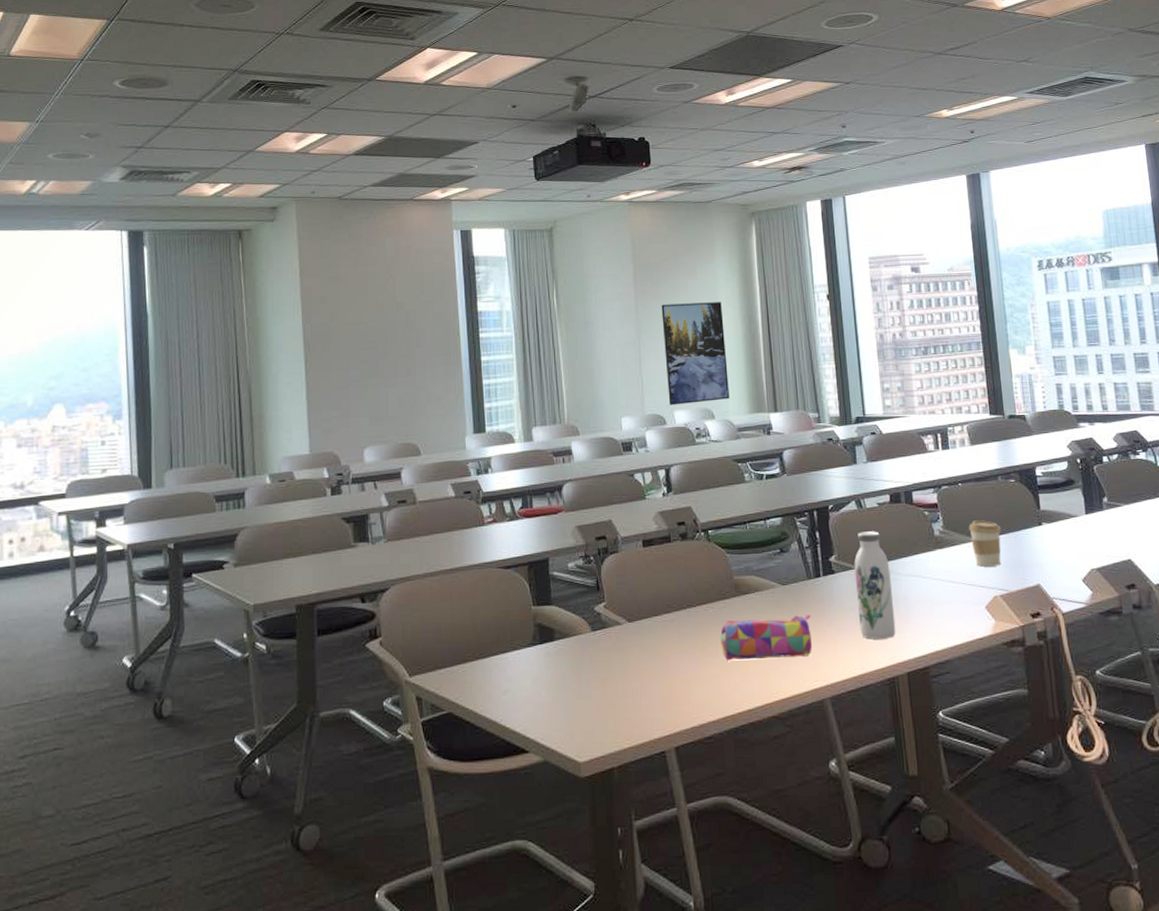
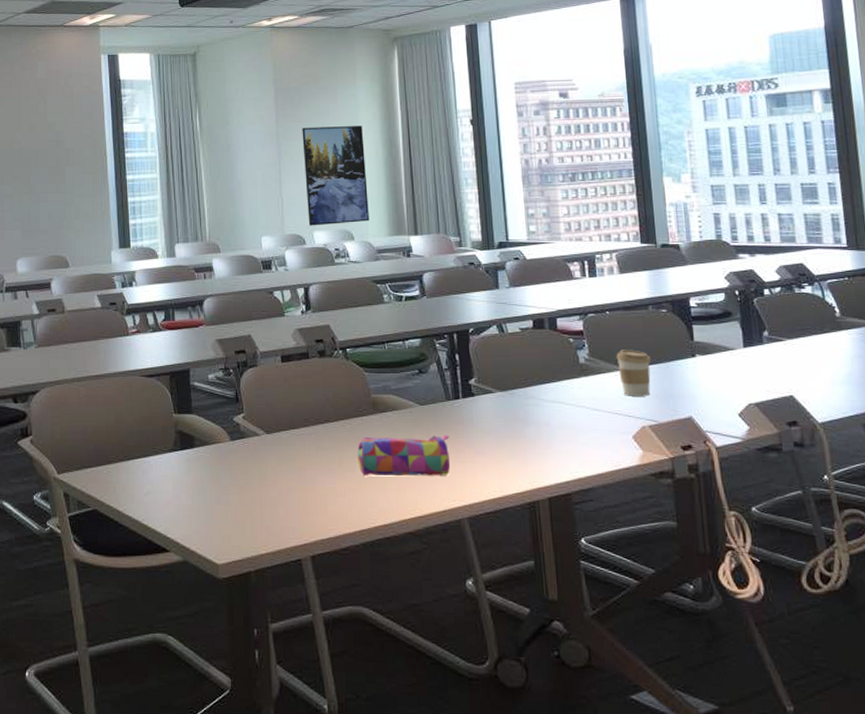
water bottle: present [854,531,896,639] -> none [494,356,538,463]

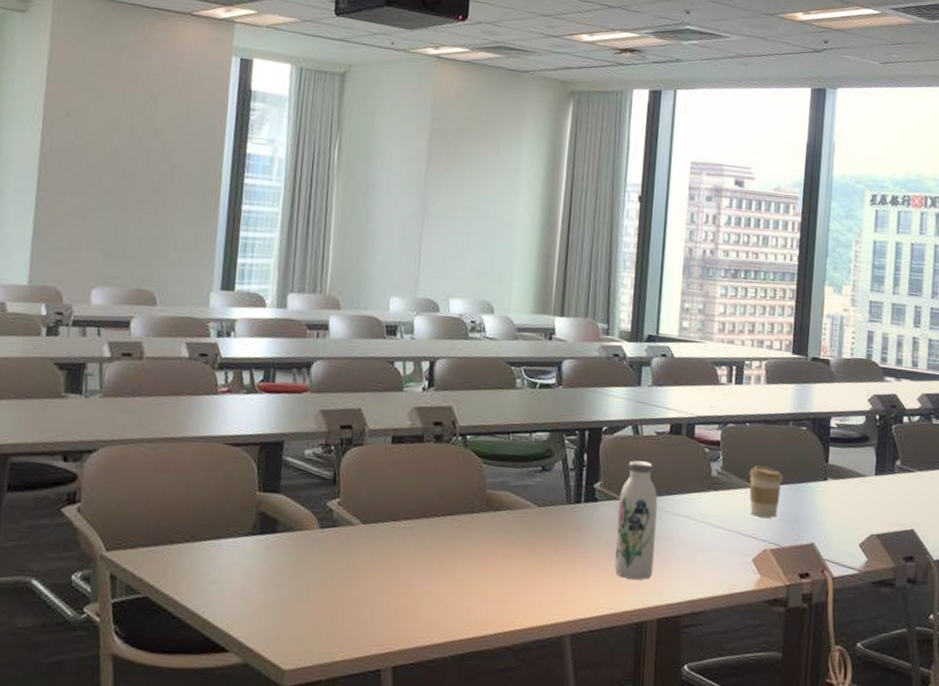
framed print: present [302,126,369,226] -> none [445,178,522,295]
pencil case: present [357,434,451,477] -> none [460,537,564,587]
water bottle: none [494,356,538,463] -> present [614,460,658,580]

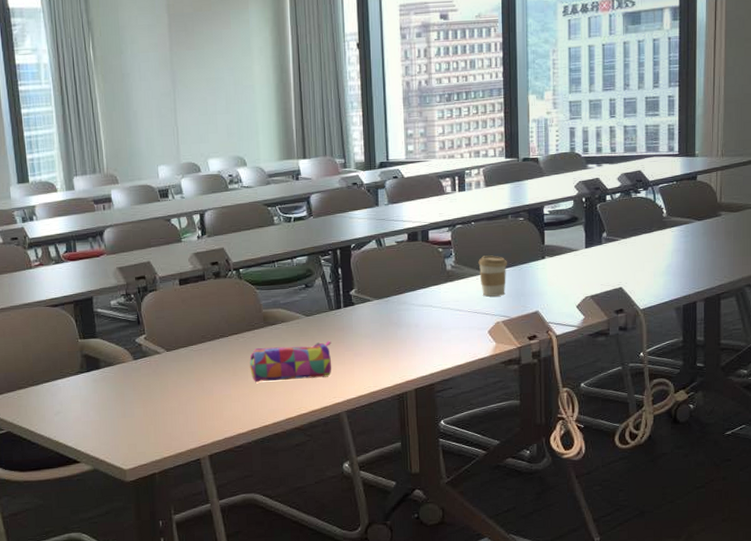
pencil case: none [460,537,564,587] -> present [249,341,332,383]
water bottle: present [614,460,658,580] -> none [372,267,407,362]

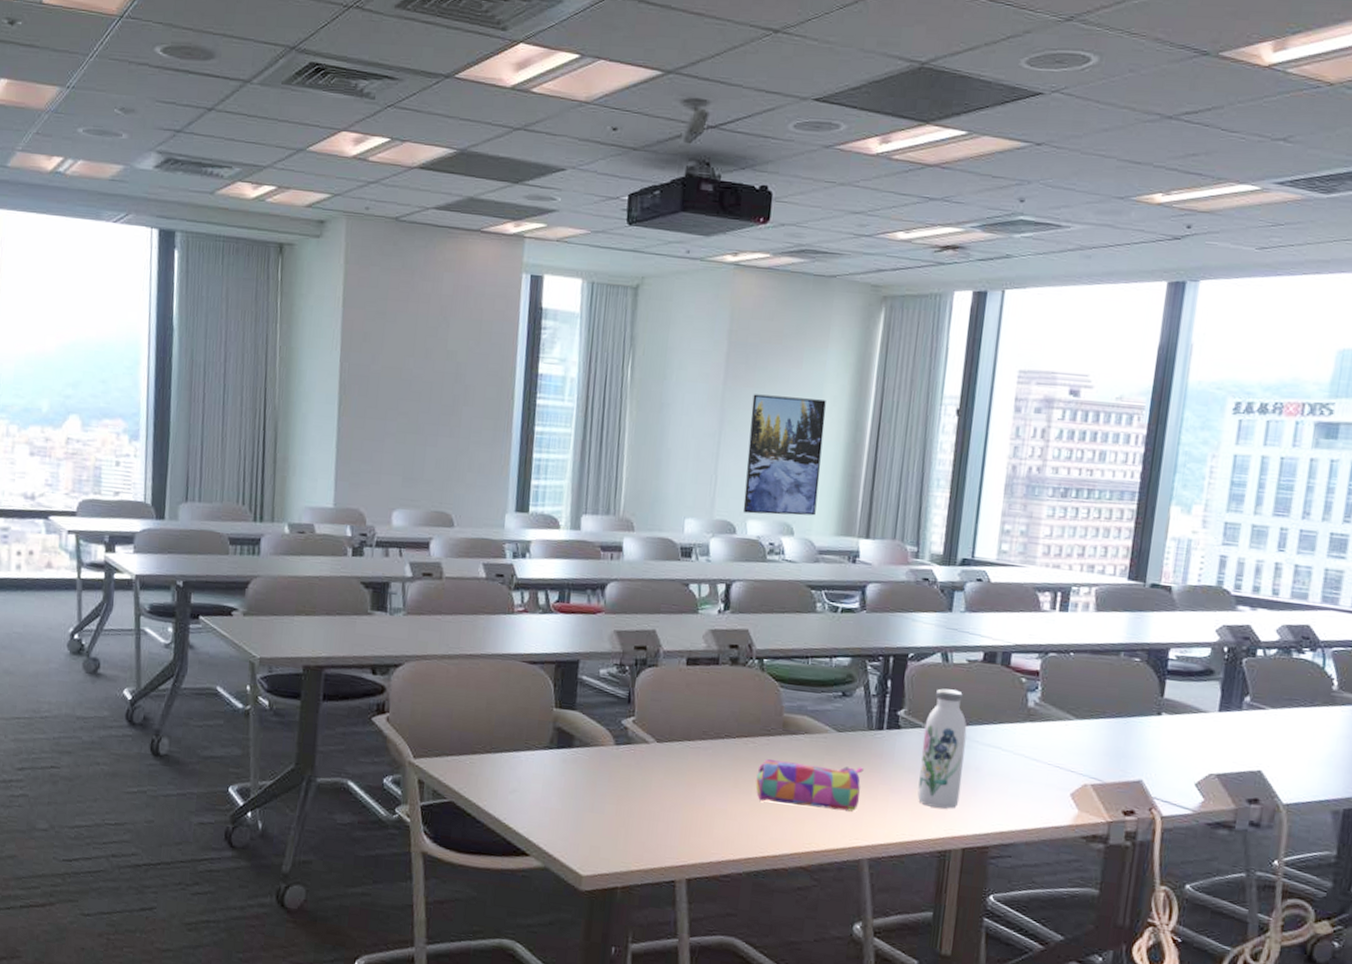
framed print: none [195,52,261,154] -> present [742,394,826,516]
water bottle: none [372,267,407,362] -> present [917,688,967,809]
coffee cup: present [478,255,507,297] -> none [1070,697,1110,752]

